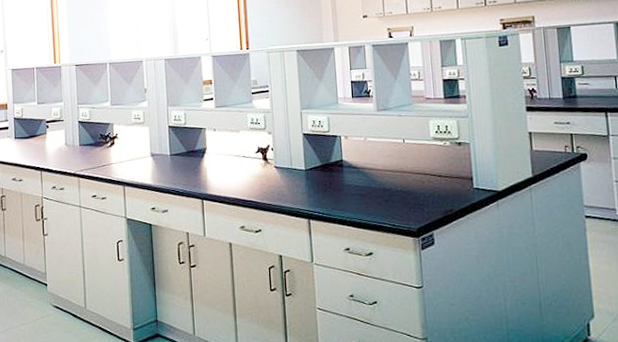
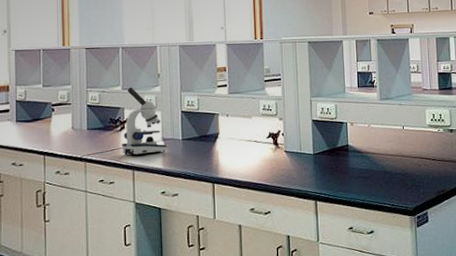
microscope: none [112,102,156,171] -> present [122,87,167,156]

